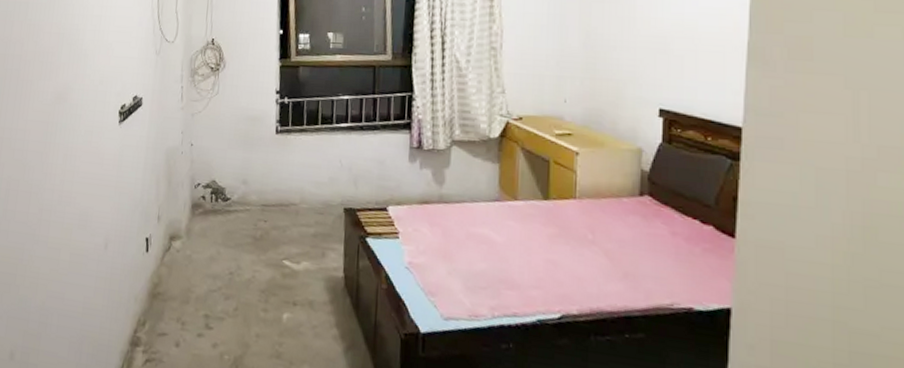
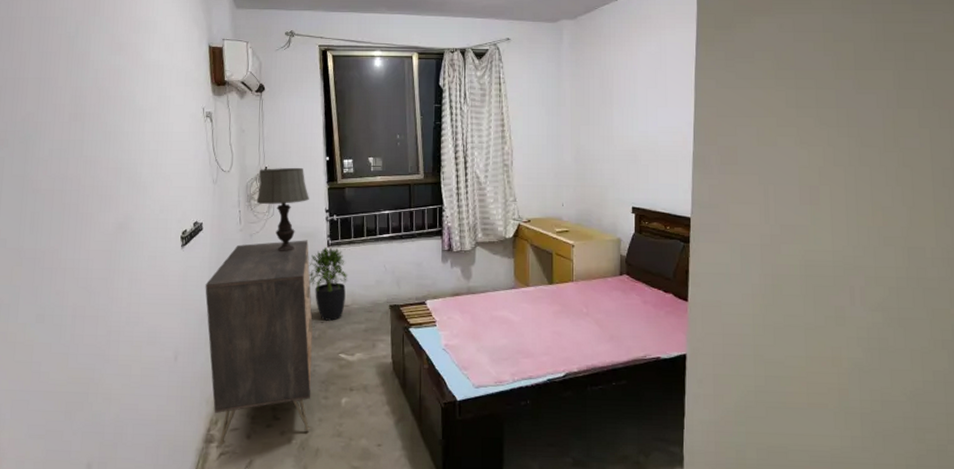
dresser: none [140,124,255,351] -> present [205,240,313,445]
table lamp: none [200,40,258,137] -> present [256,167,309,252]
potted plant: none [253,134,298,221] -> present [309,247,348,321]

